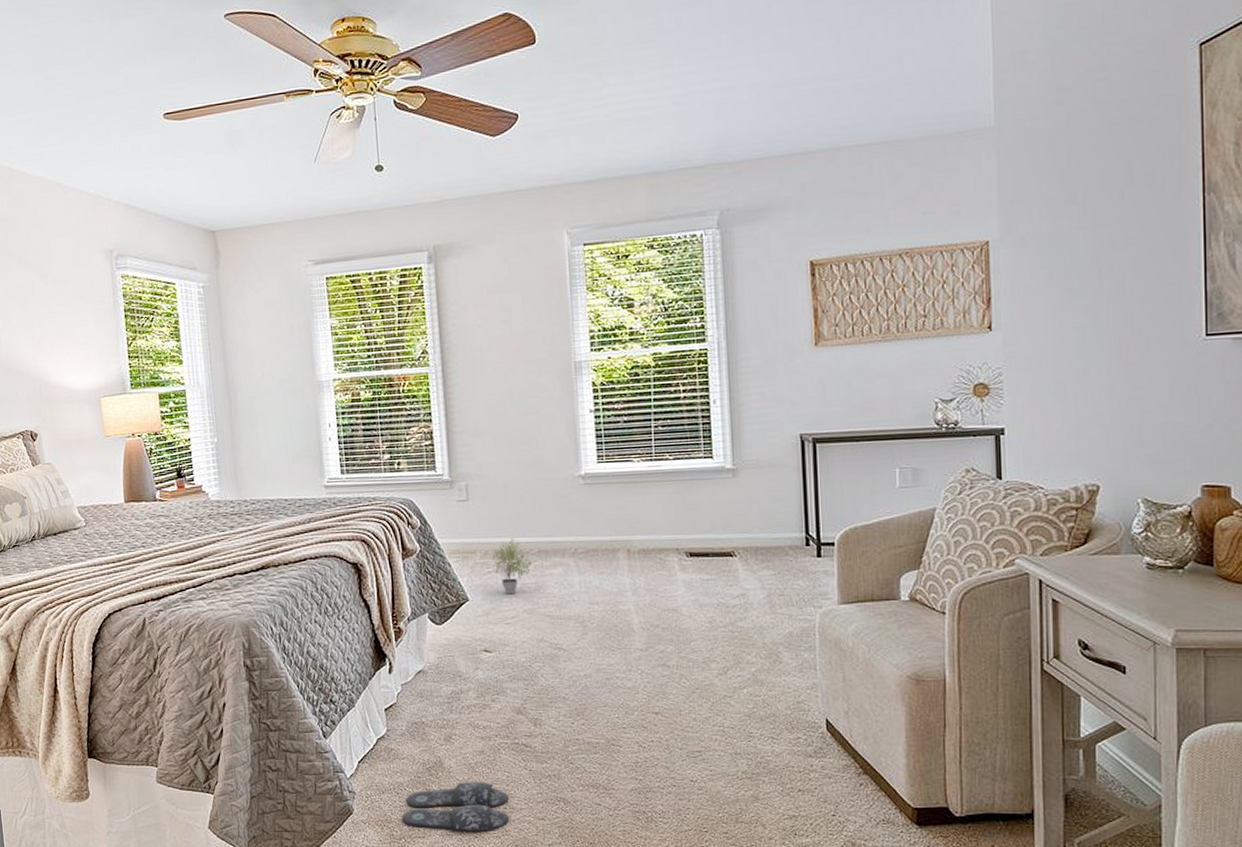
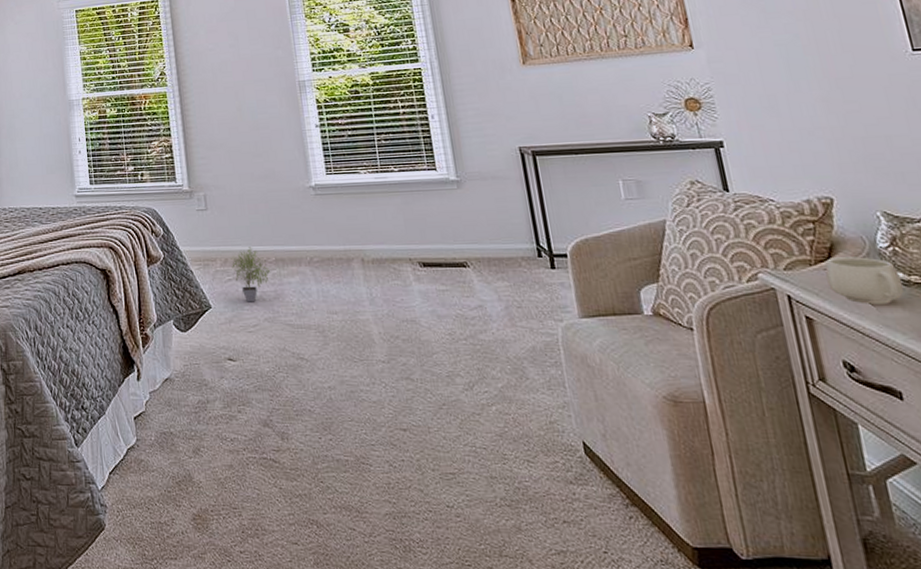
slippers: present [402,782,509,833] -> none [154,498,261,556]
mug: none [1079,542,1148,587] -> present [825,257,905,304]

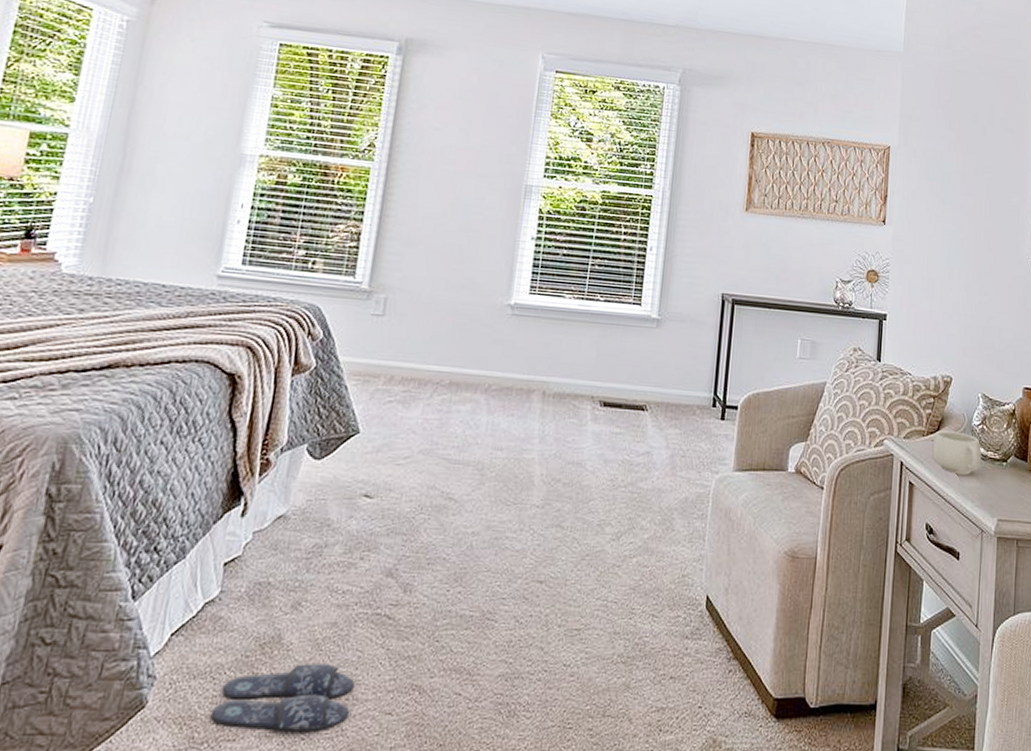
slippers: none [154,498,261,556] -> present [211,664,355,733]
potted plant: present [230,247,271,302] -> none [396,365,441,430]

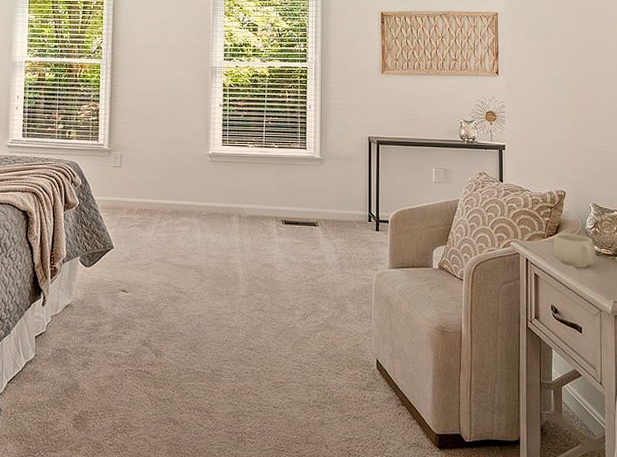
slippers: present [211,664,355,733] -> none [39,403,129,448]

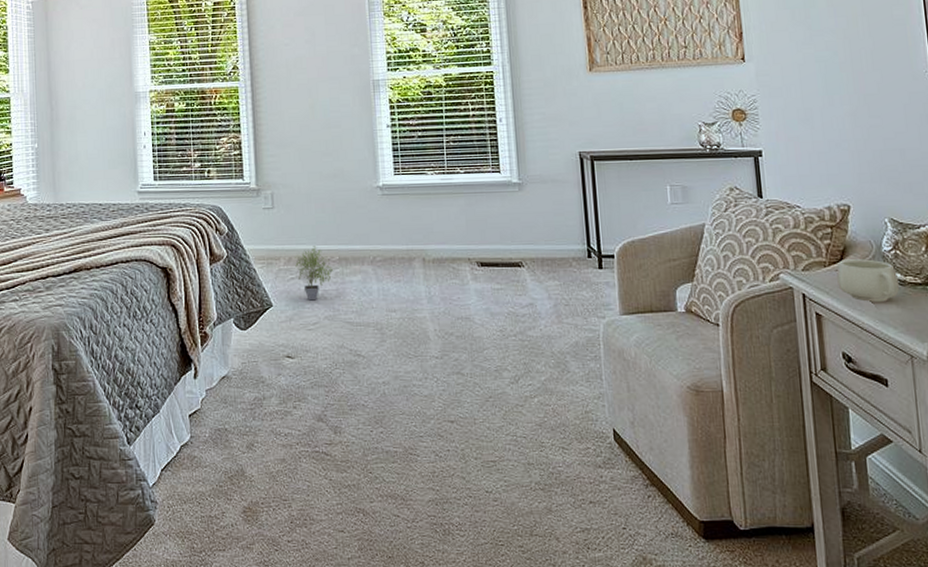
potted plant: none [134,200,167,245] -> present [294,246,334,301]

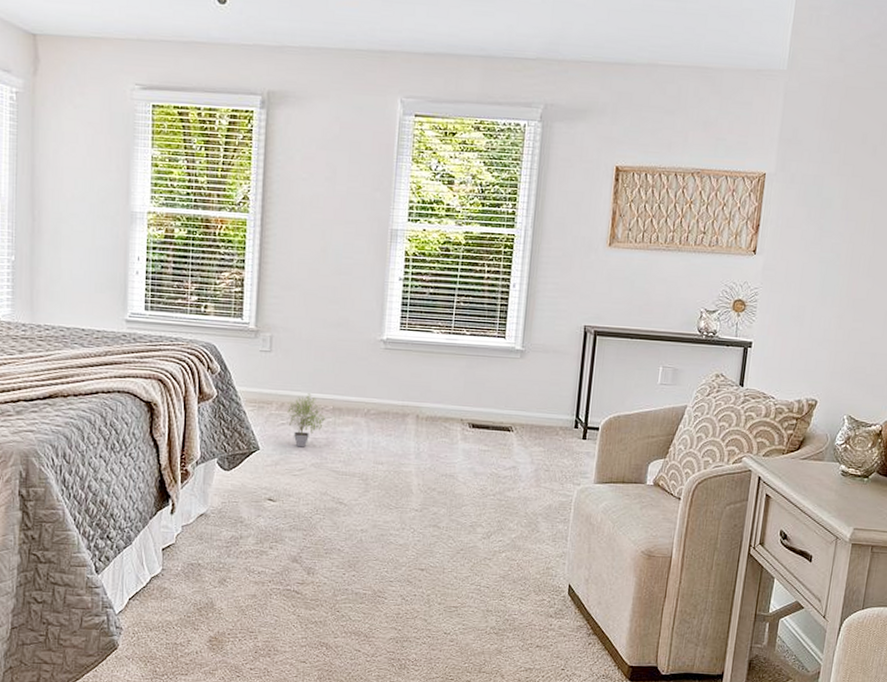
mug: present [836,259,900,302] -> none [790,449,843,489]

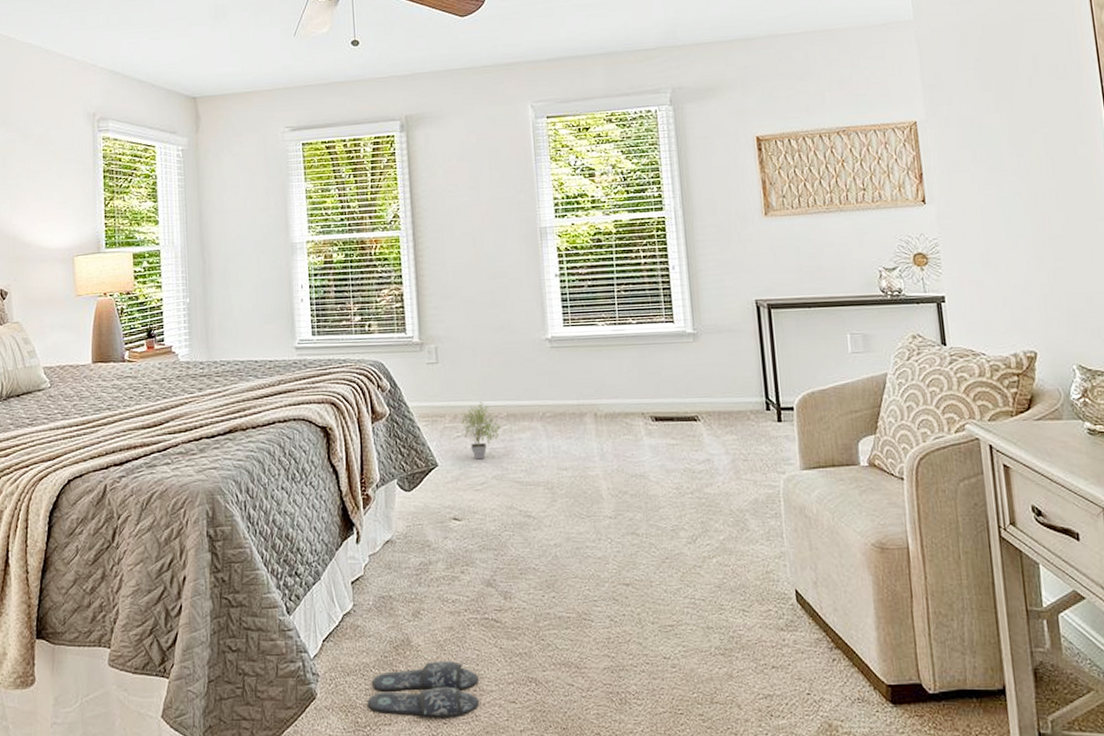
slippers: none [168,623,274,672] -> present [368,661,479,719]

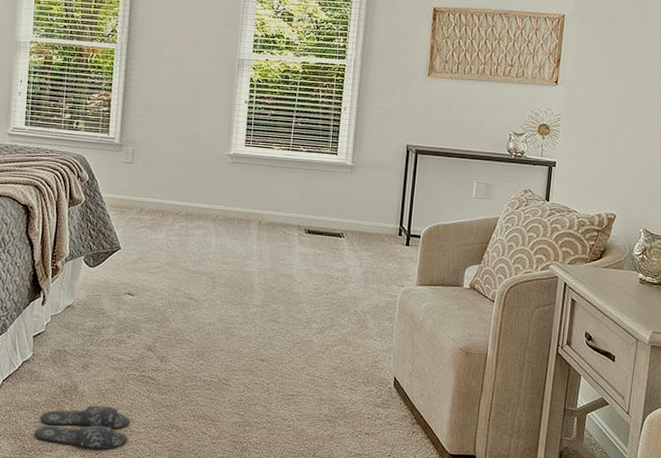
potted plant: present [459,402,502,460] -> none [145,200,180,248]

